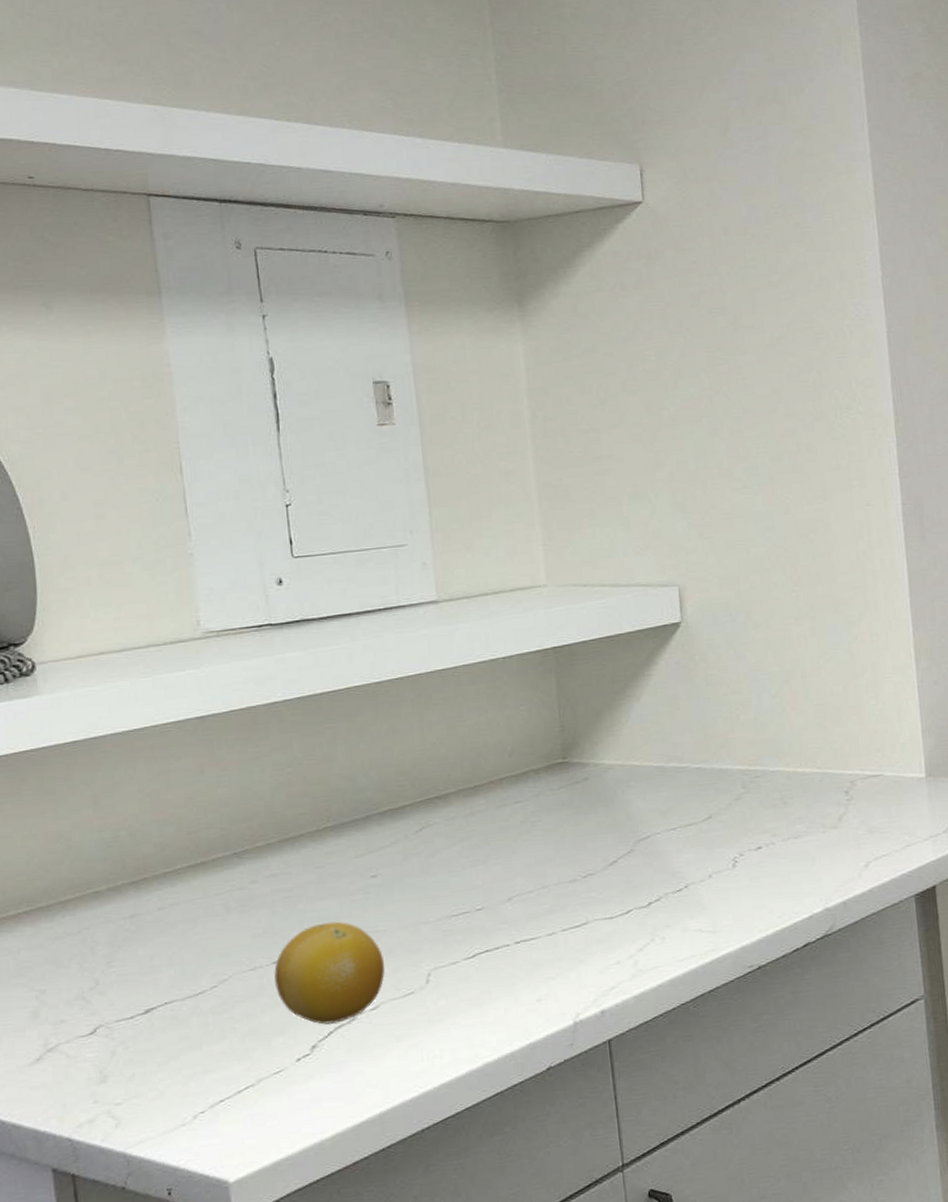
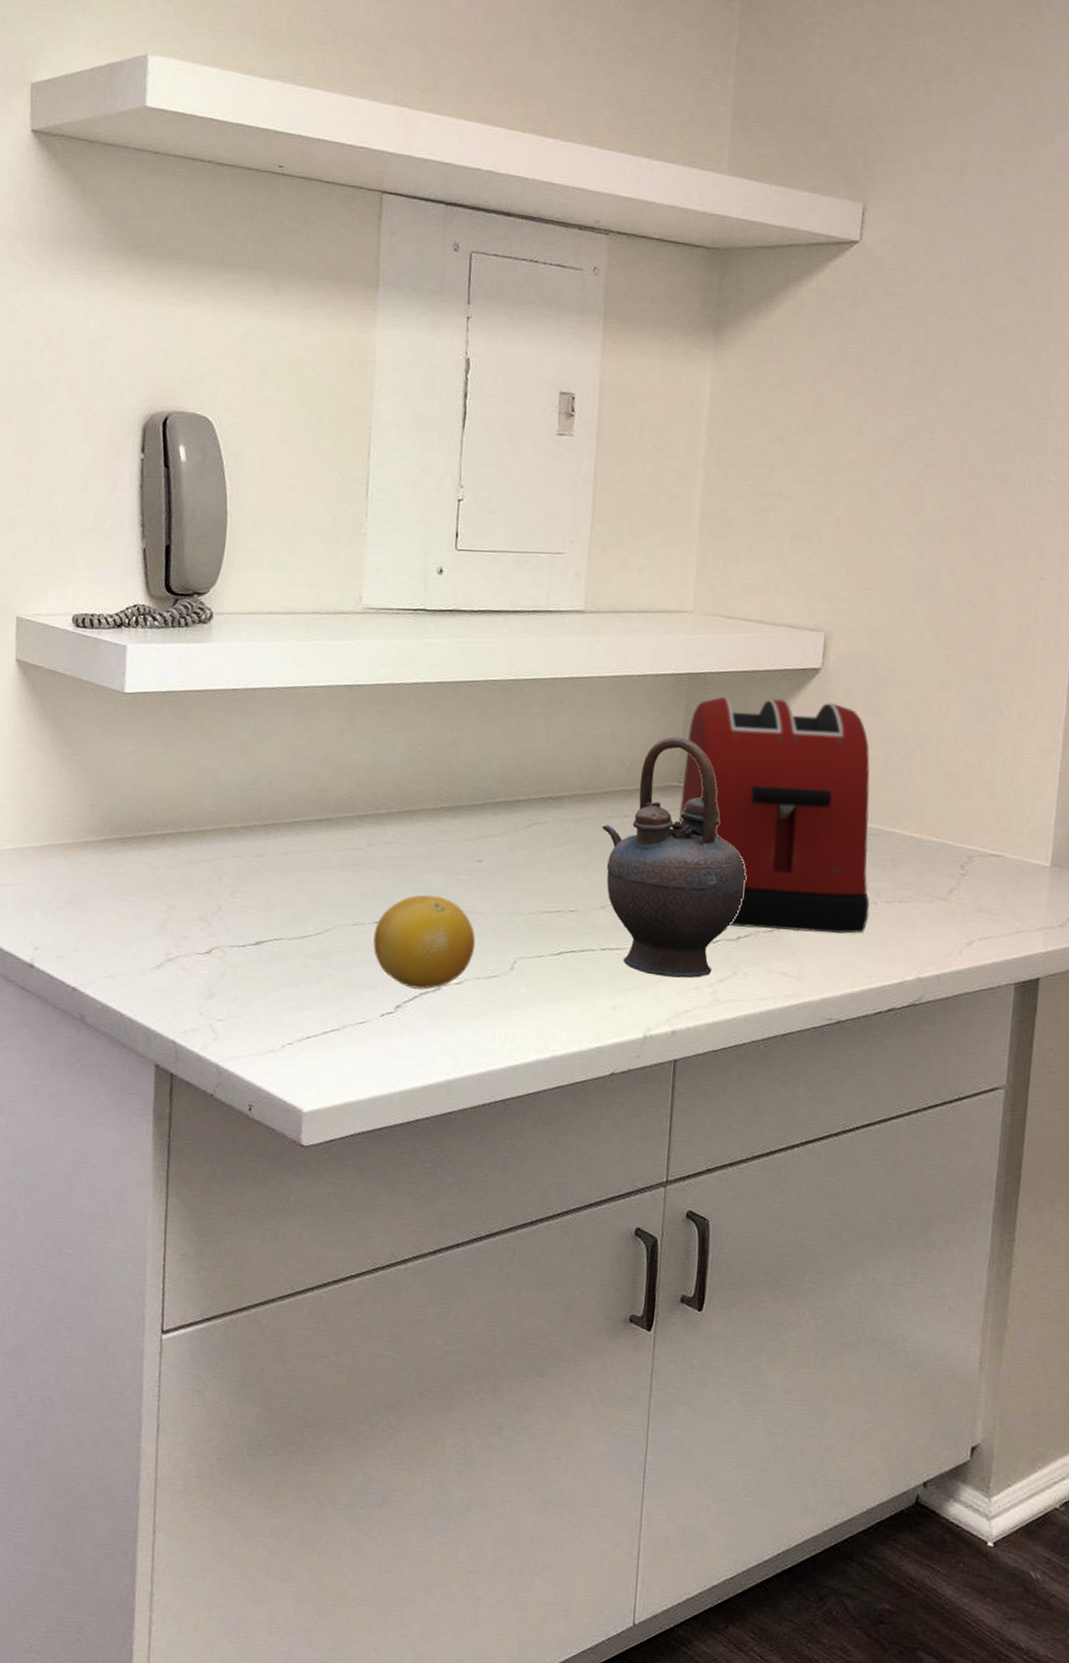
teapot: none [494,713,647,959] -> present [601,736,746,978]
toaster: none [564,654,770,893] -> present [679,696,870,934]

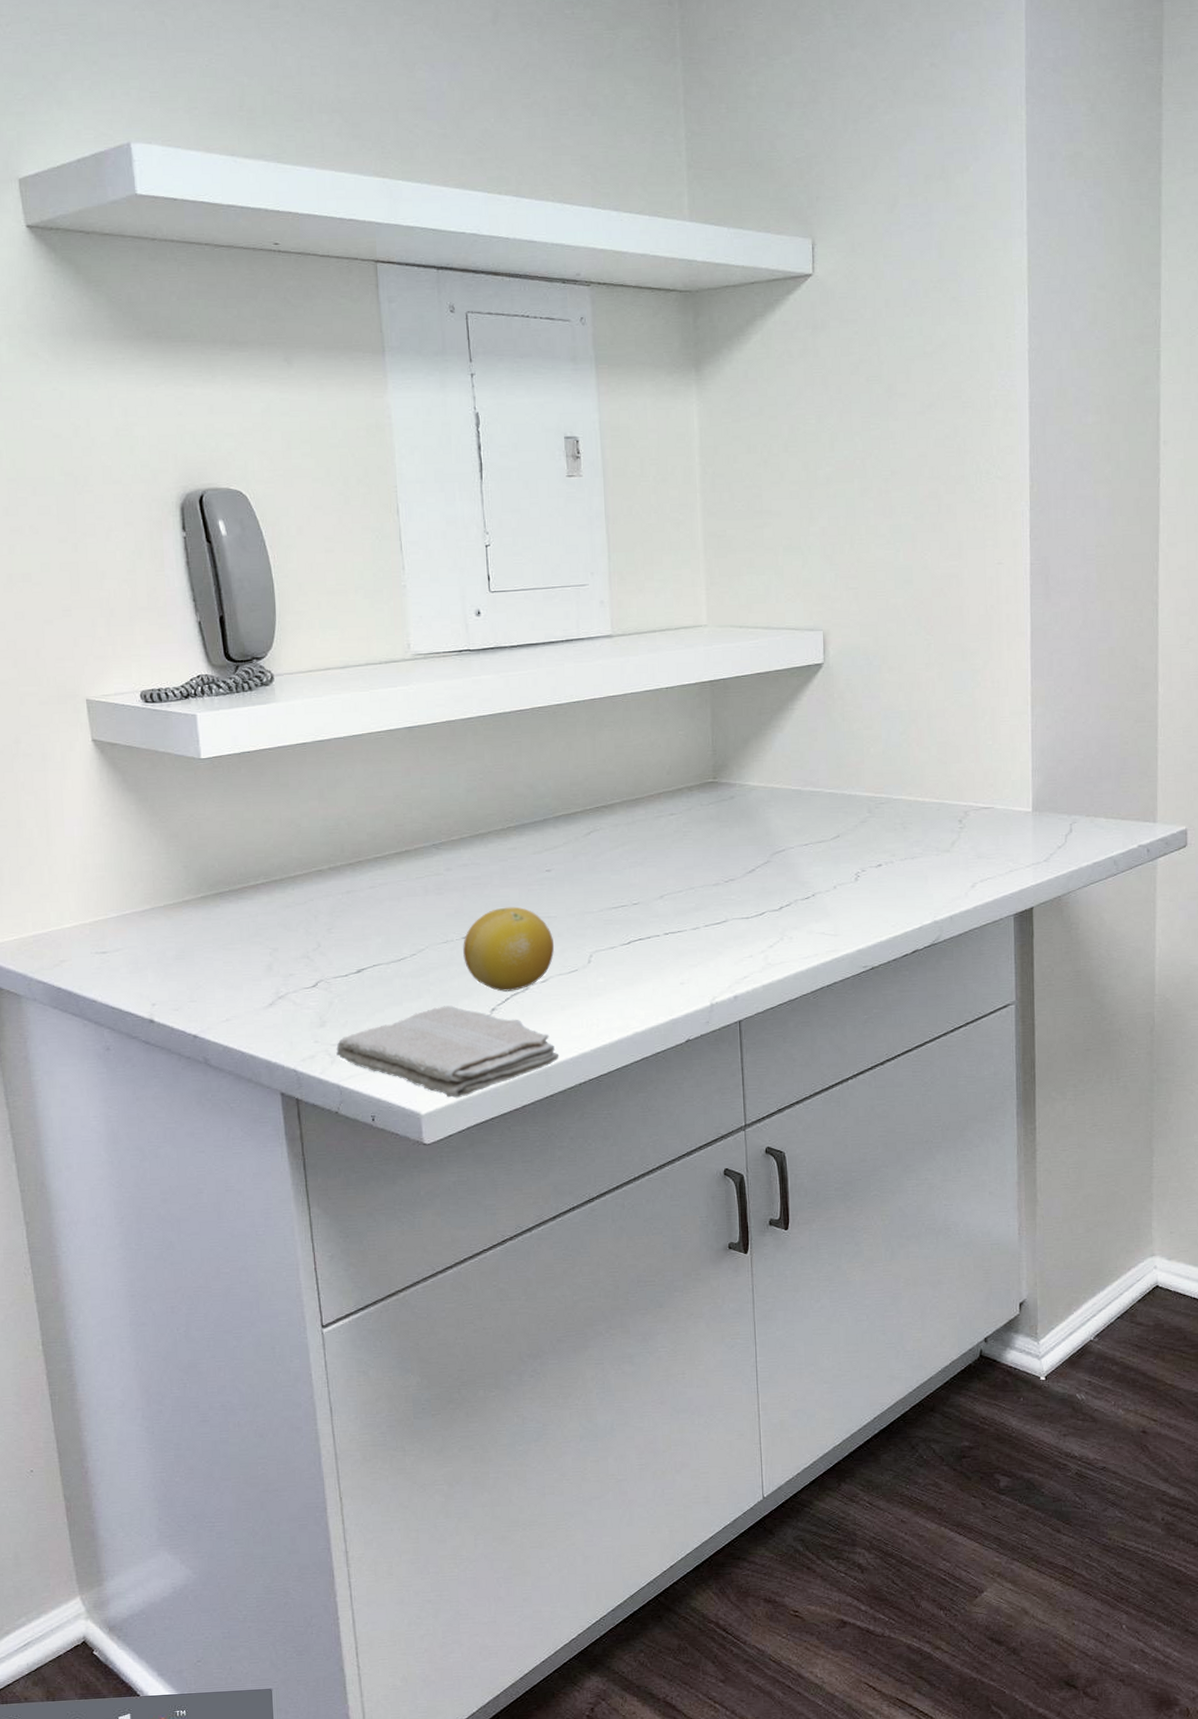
washcloth: none [221,994,465,1100] -> present [336,1005,560,1099]
teapot: present [601,736,746,978] -> none [651,738,781,950]
toaster: present [679,696,870,934] -> none [716,692,888,898]

